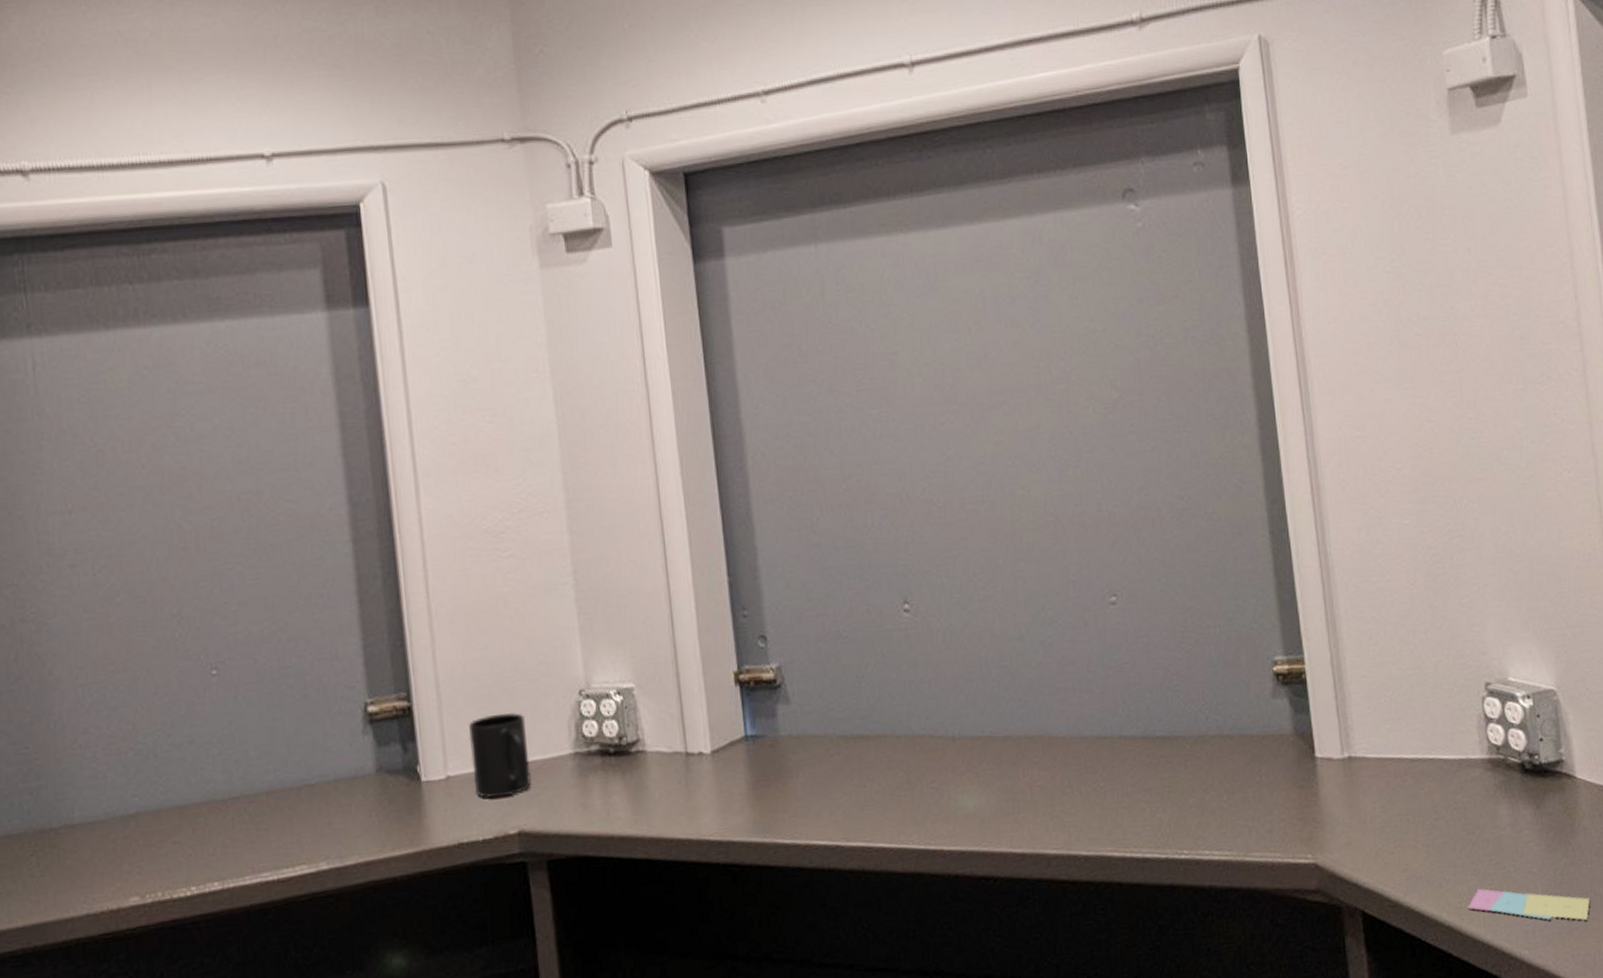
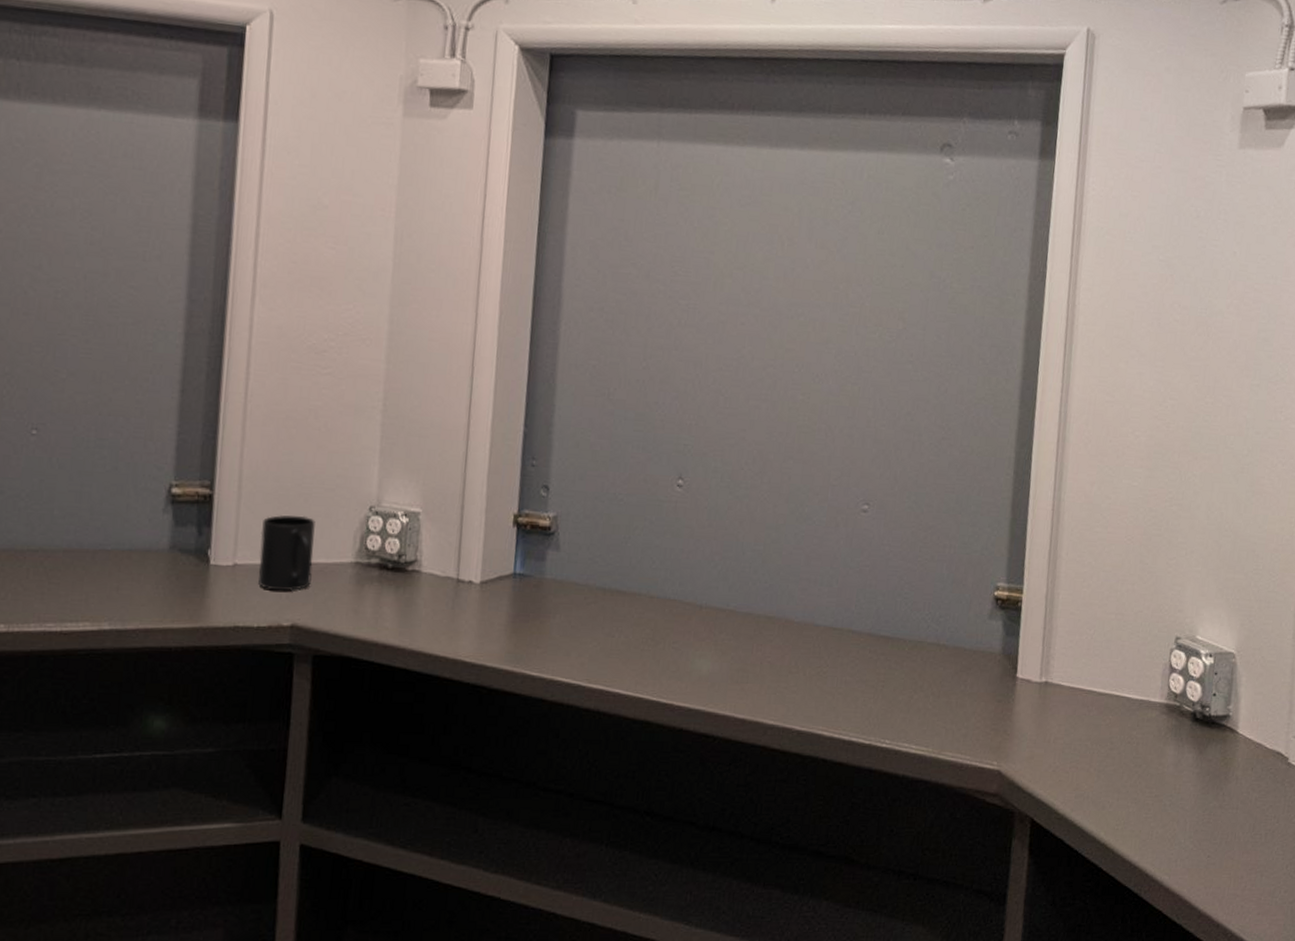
sticky notes: present [1467,888,1590,920] -> none [1123,815,1229,857]

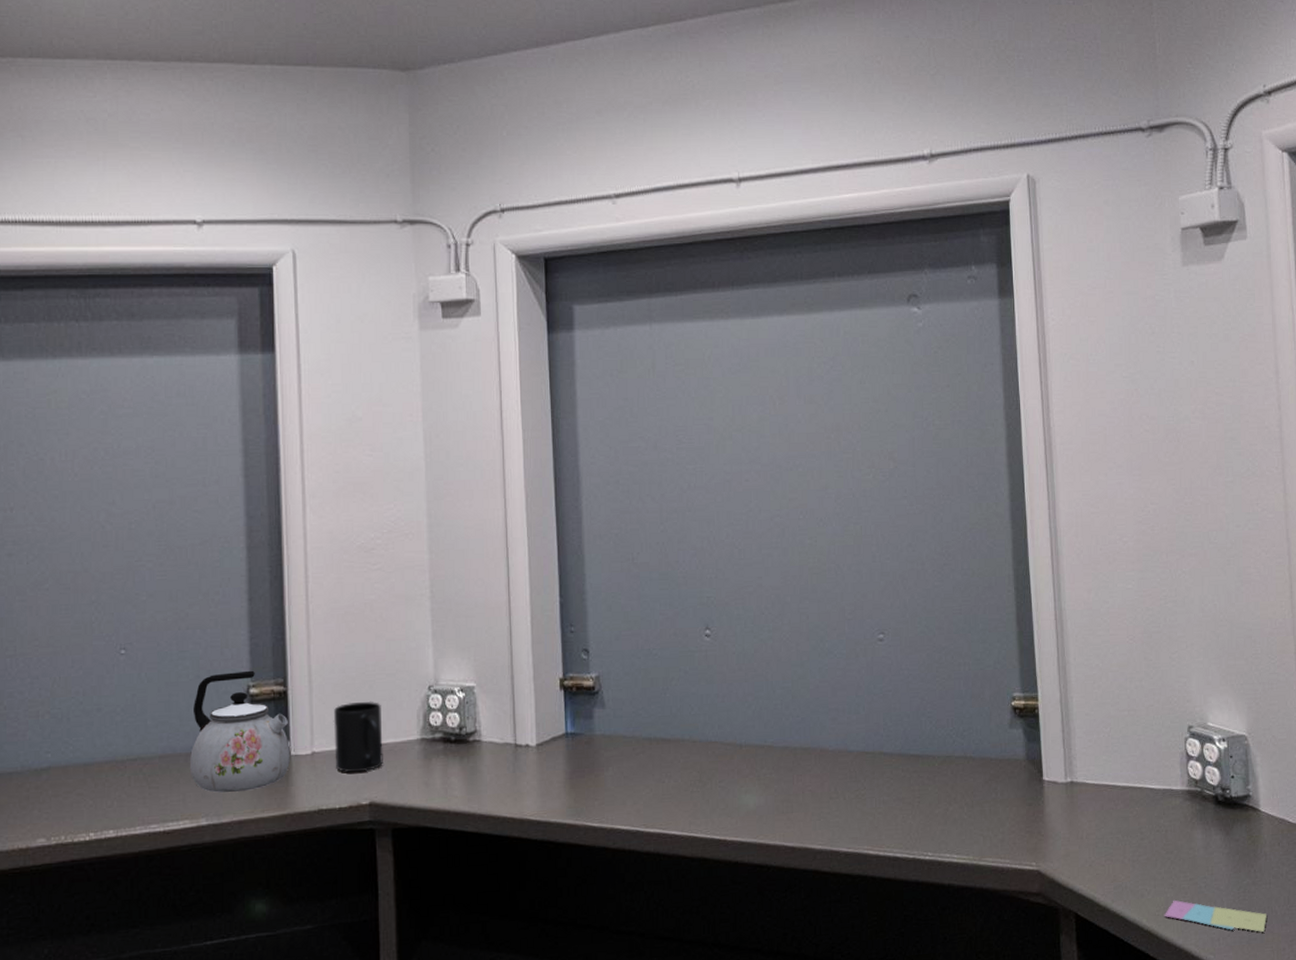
kettle: none [96,467,211,598] -> present [189,670,291,793]
sticky notes: none [1123,815,1229,857] -> present [1164,900,1267,932]

